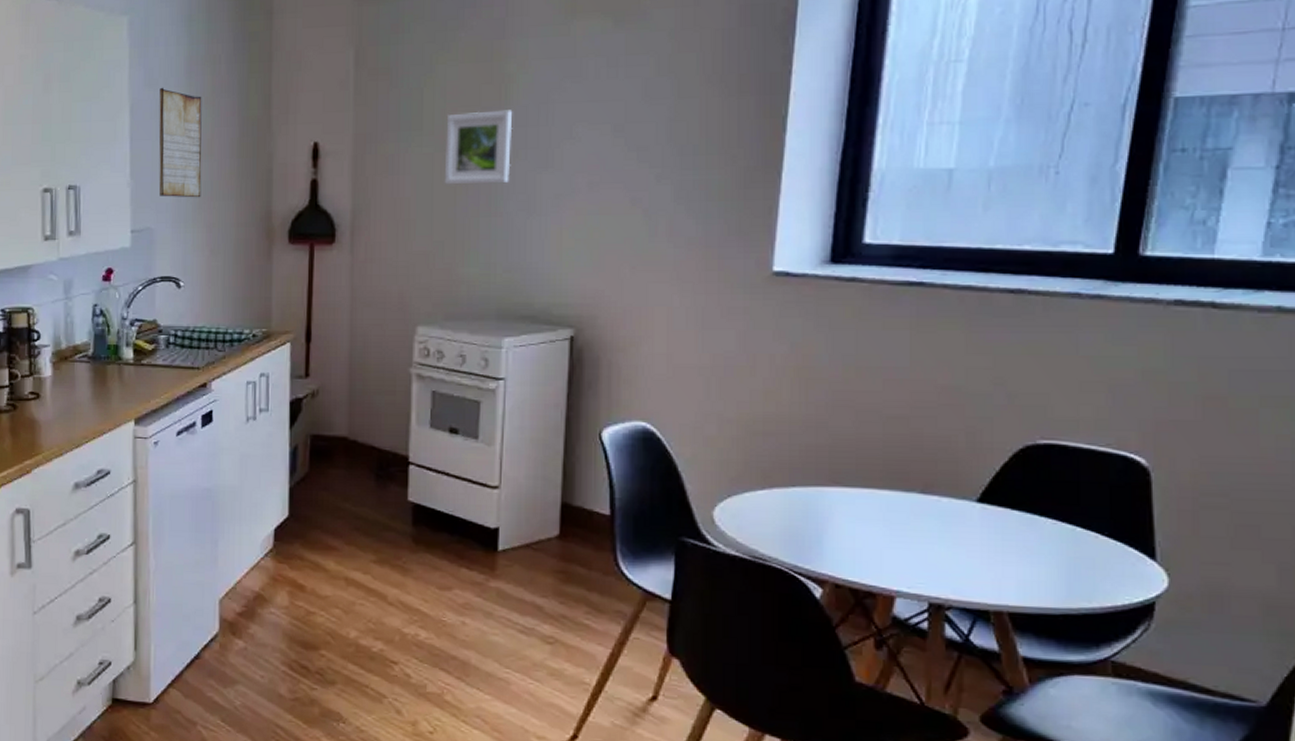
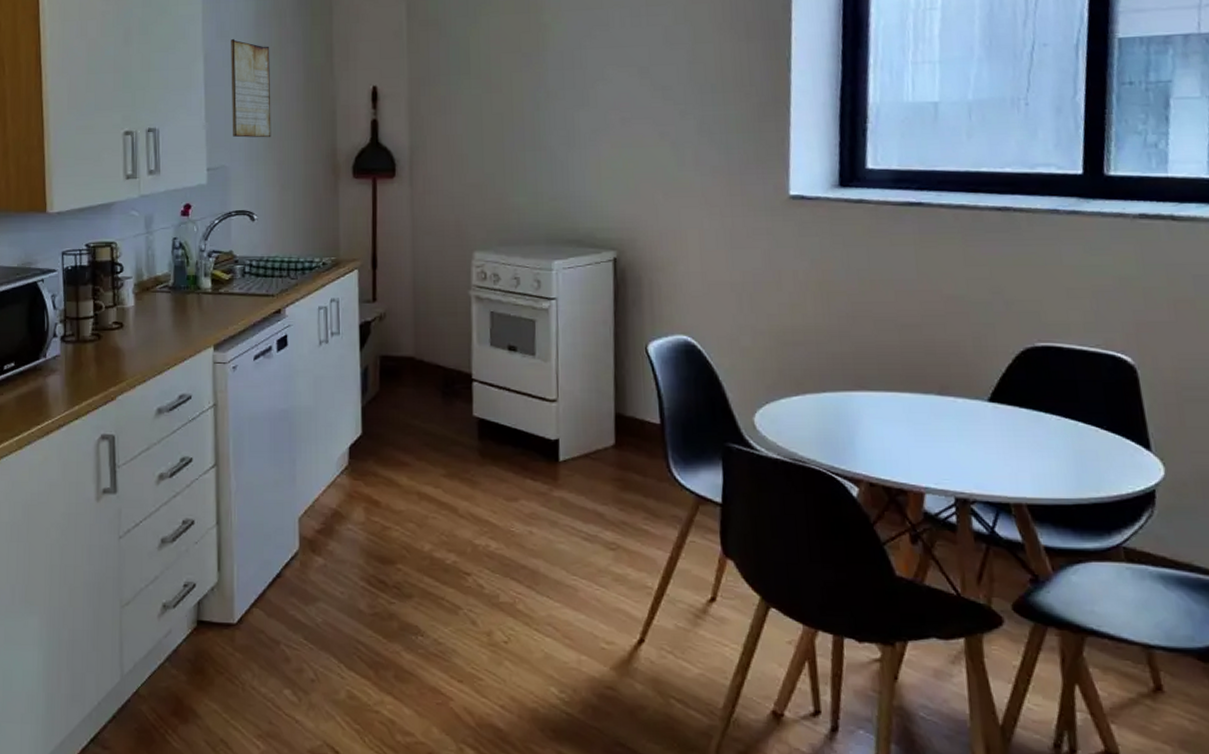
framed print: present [444,110,513,185] -> none [491,55,551,123]

